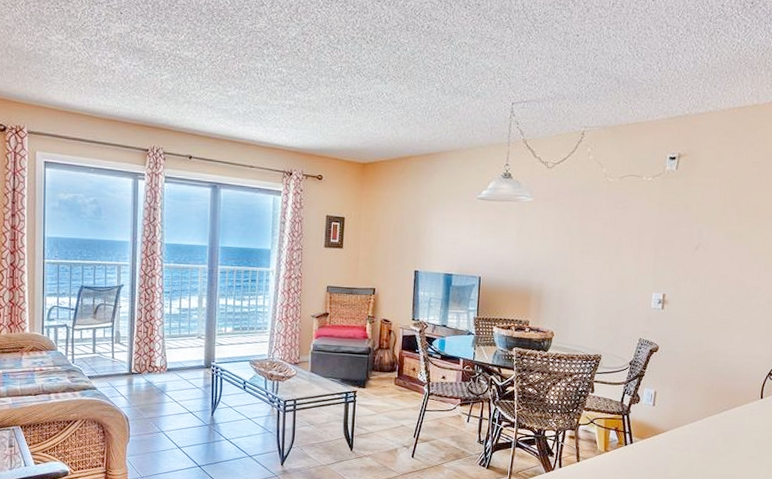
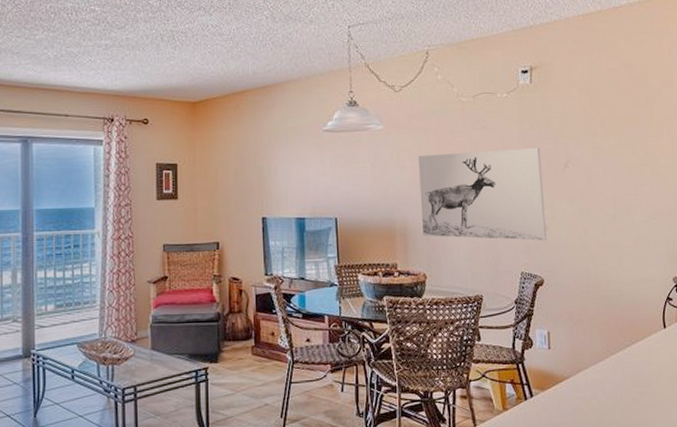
wall art: none [555,228,675,313] -> present [418,148,547,241]

